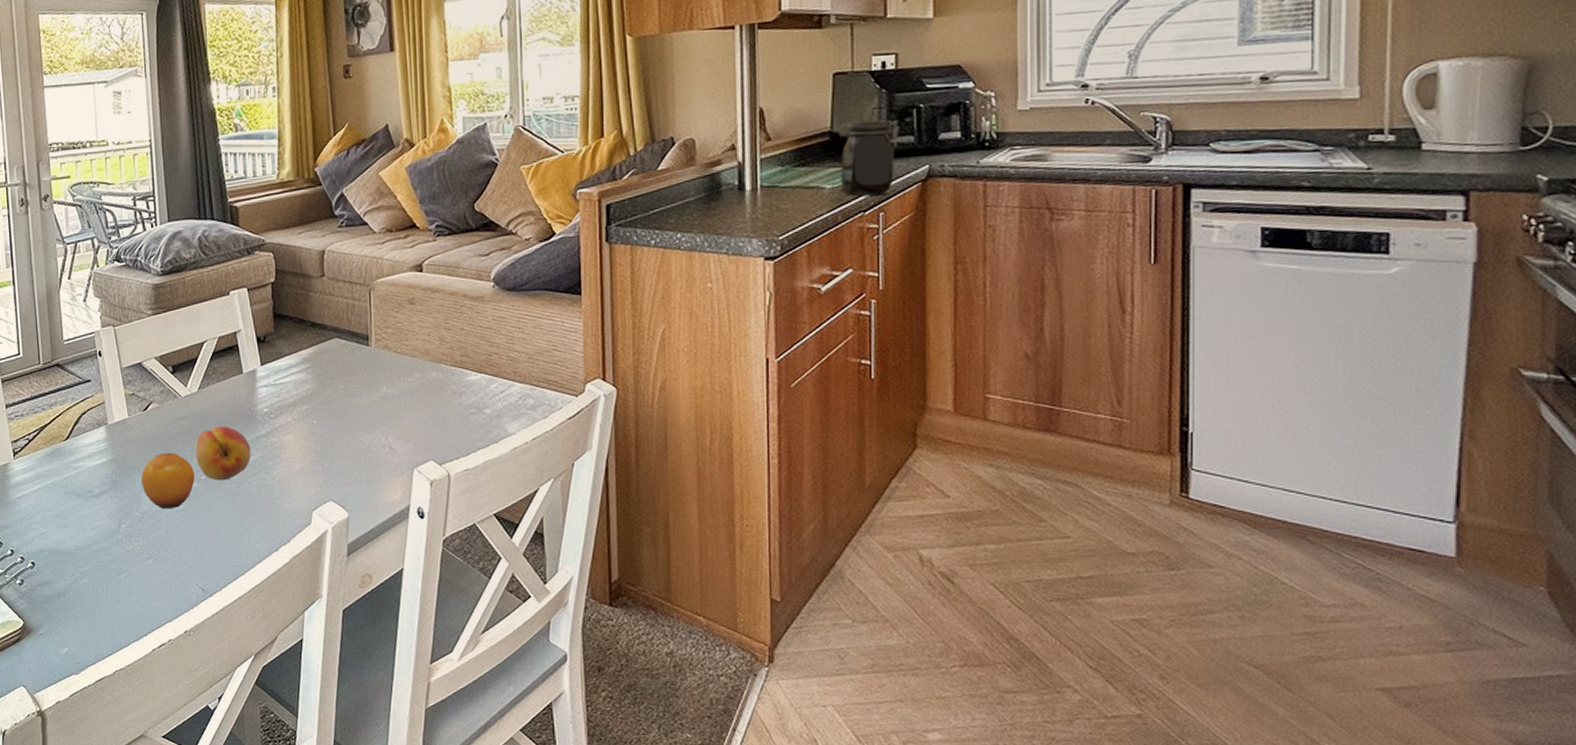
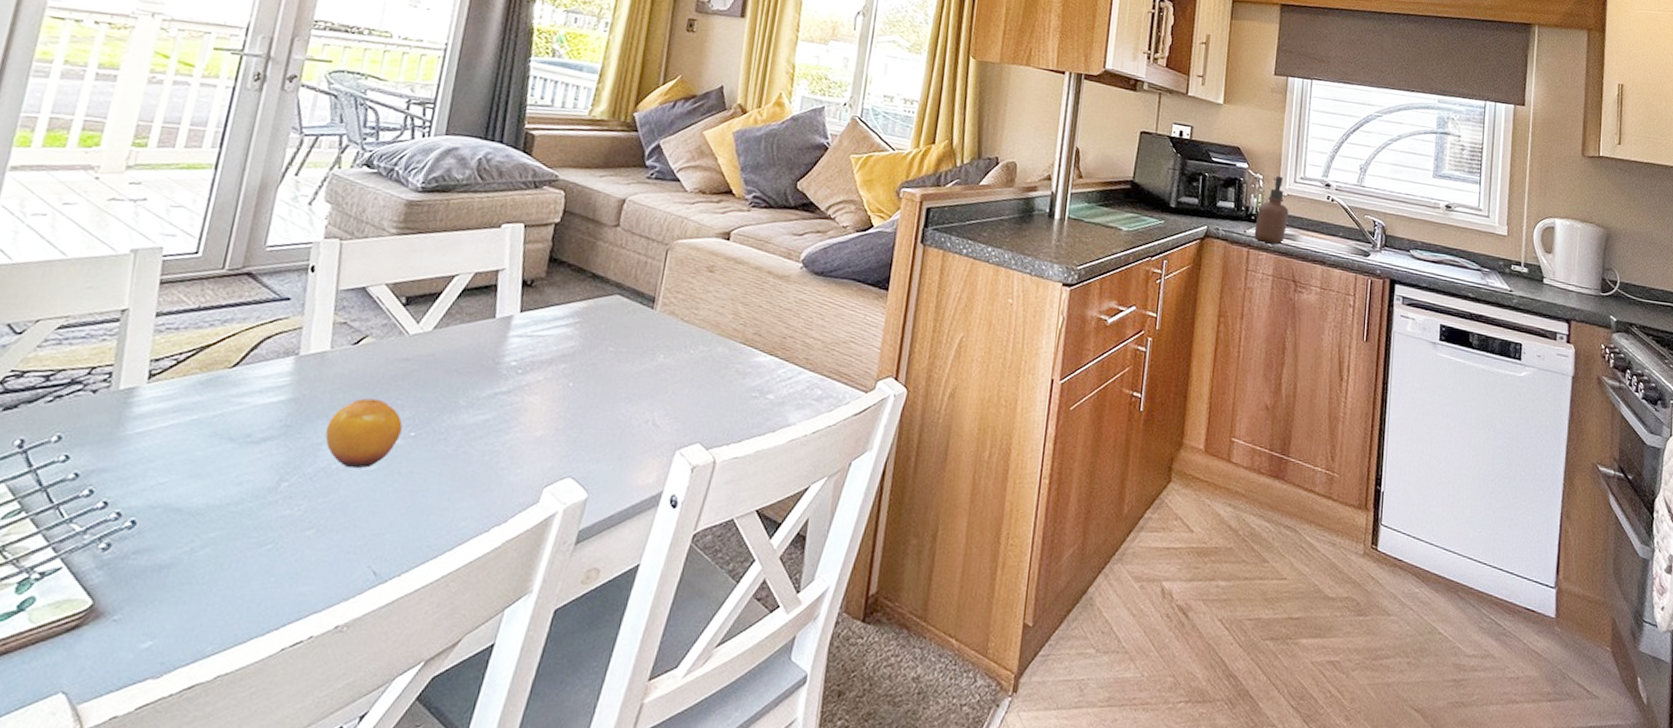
fruit: present [195,426,252,481] -> none [408,374,484,441]
jar: present [839,119,900,197] -> none [1135,176,1188,246]
soap dispenser: none [990,87,1034,171] -> present [1254,175,1289,245]

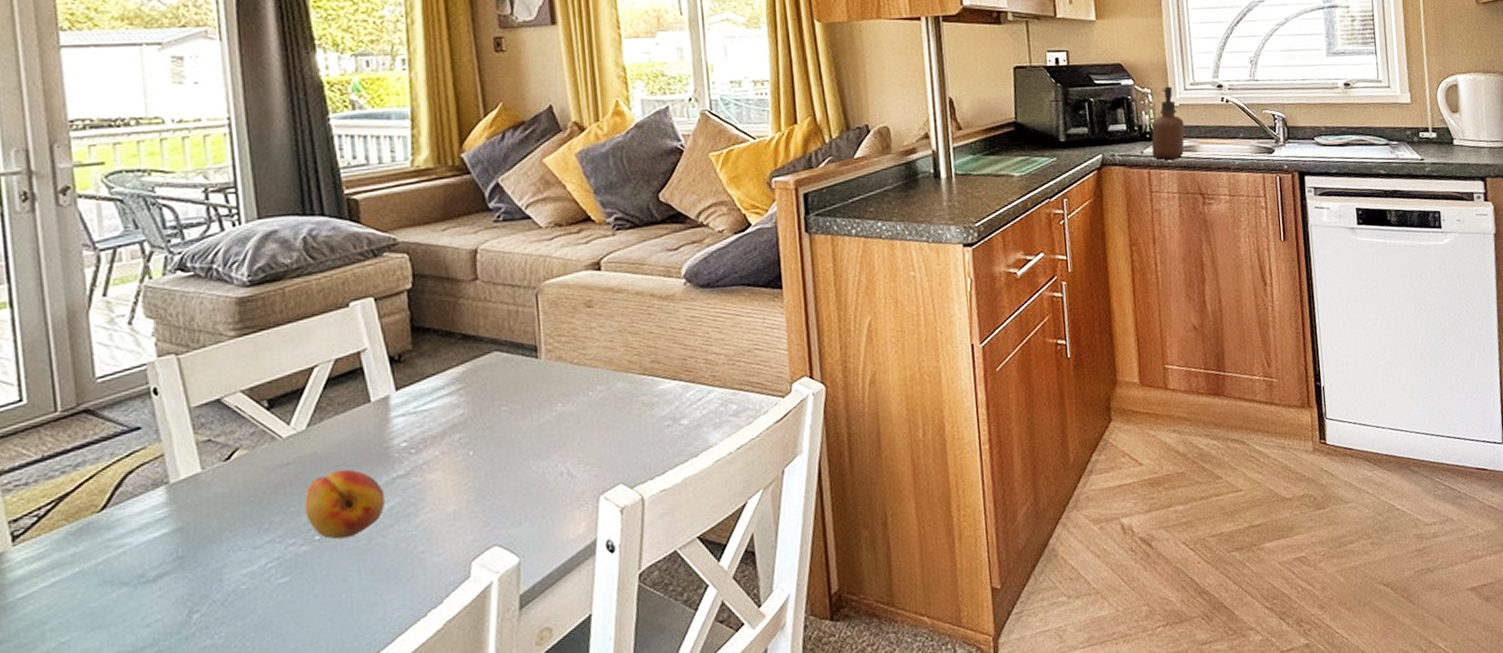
fruit: present [325,398,403,468] -> none [223,510,305,586]
fruit: none [408,374,484,441] -> present [304,469,386,540]

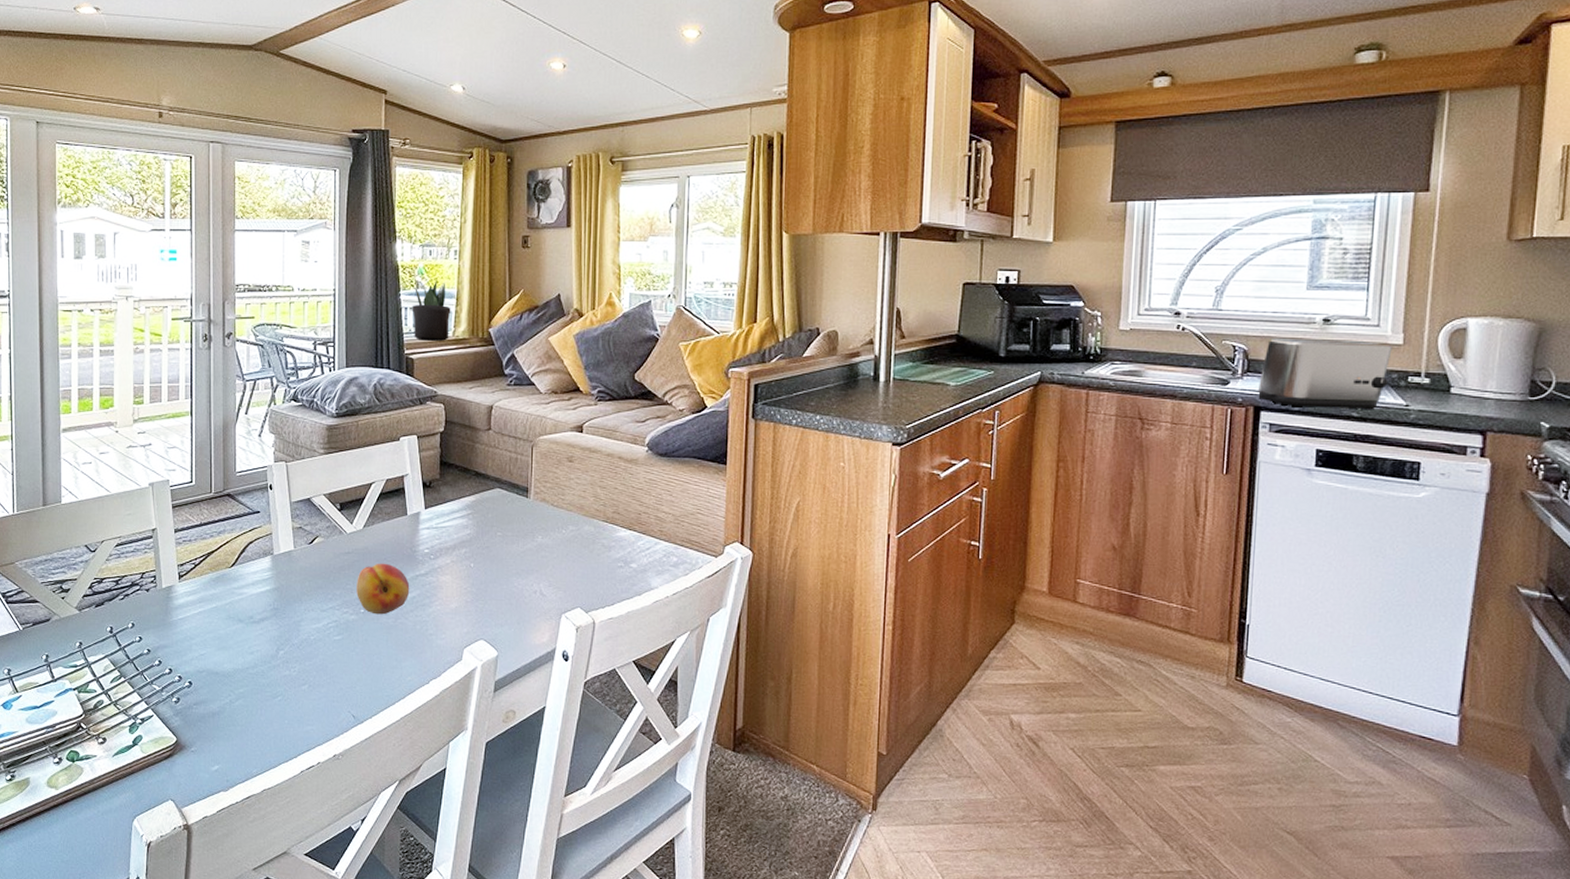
planter: none [348,96,407,177] -> present [412,279,451,342]
soap dispenser: present [1151,86,1185,161] -> none [1093,310,1133,383]
toaster: none [1299,101,1404,170] -> present [1258,337,1392,410]

